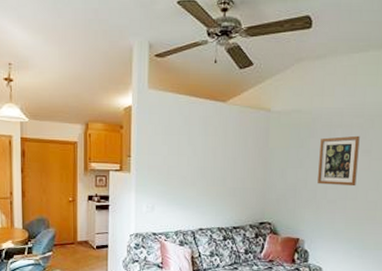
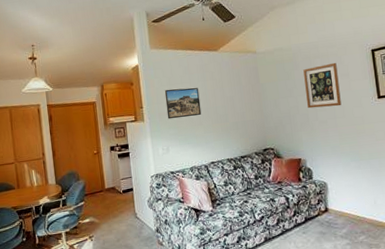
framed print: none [157,139,198,175] -> present [164,87,202,119]

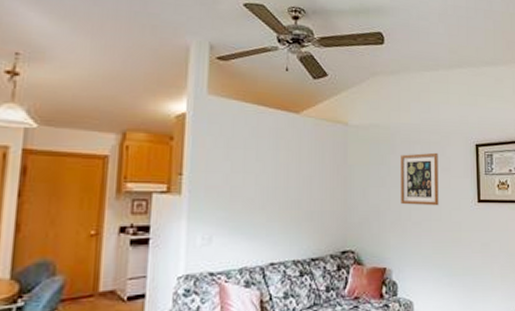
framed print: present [164,87,202,119] -> none [217,153,268,197]

